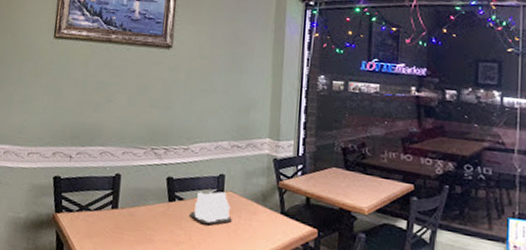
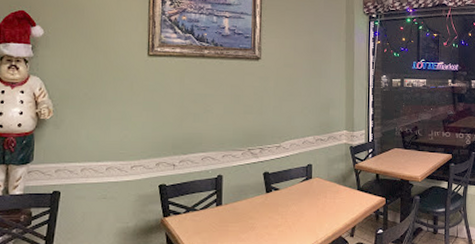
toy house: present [190,191,232,226] -> none [285,179,320,208]

